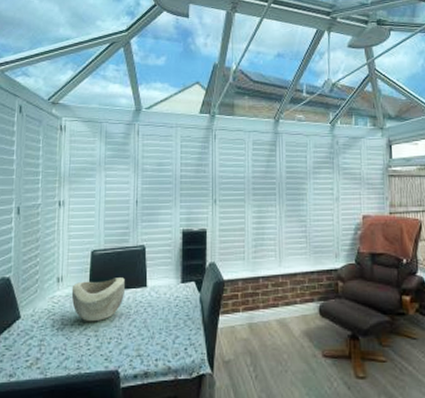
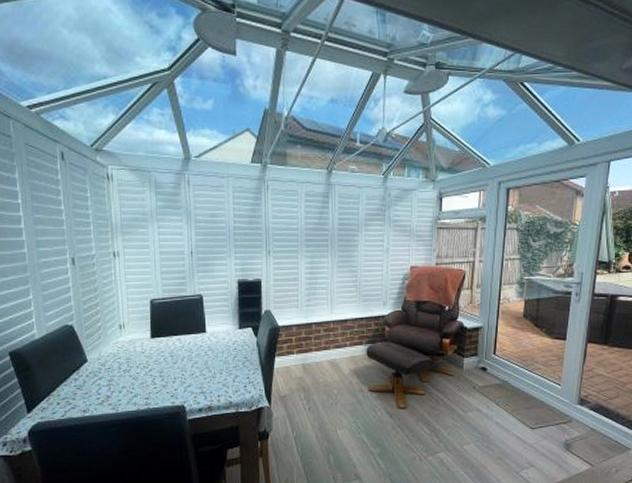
decorative bowl: present [71,277,125,322] -> none [134,324,185,365]

